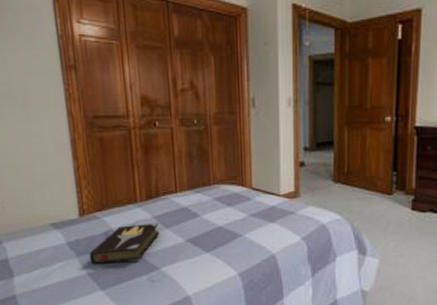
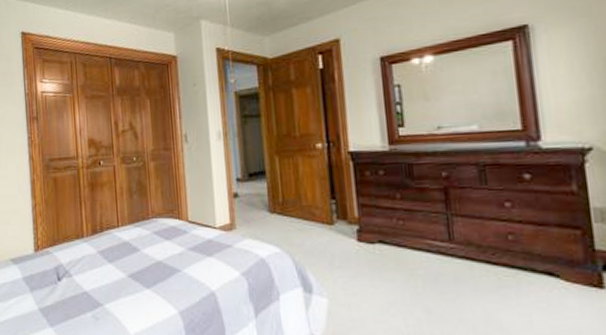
hardback book: present [89,222,160,265] -> none [41,257,104,300]

